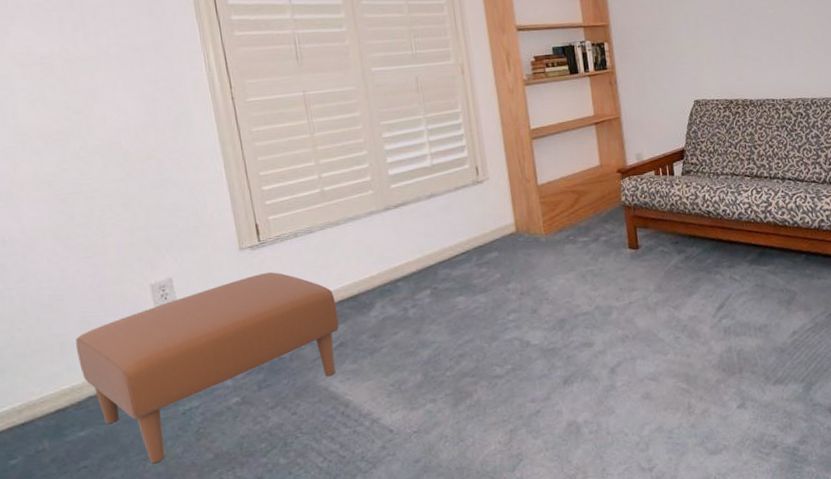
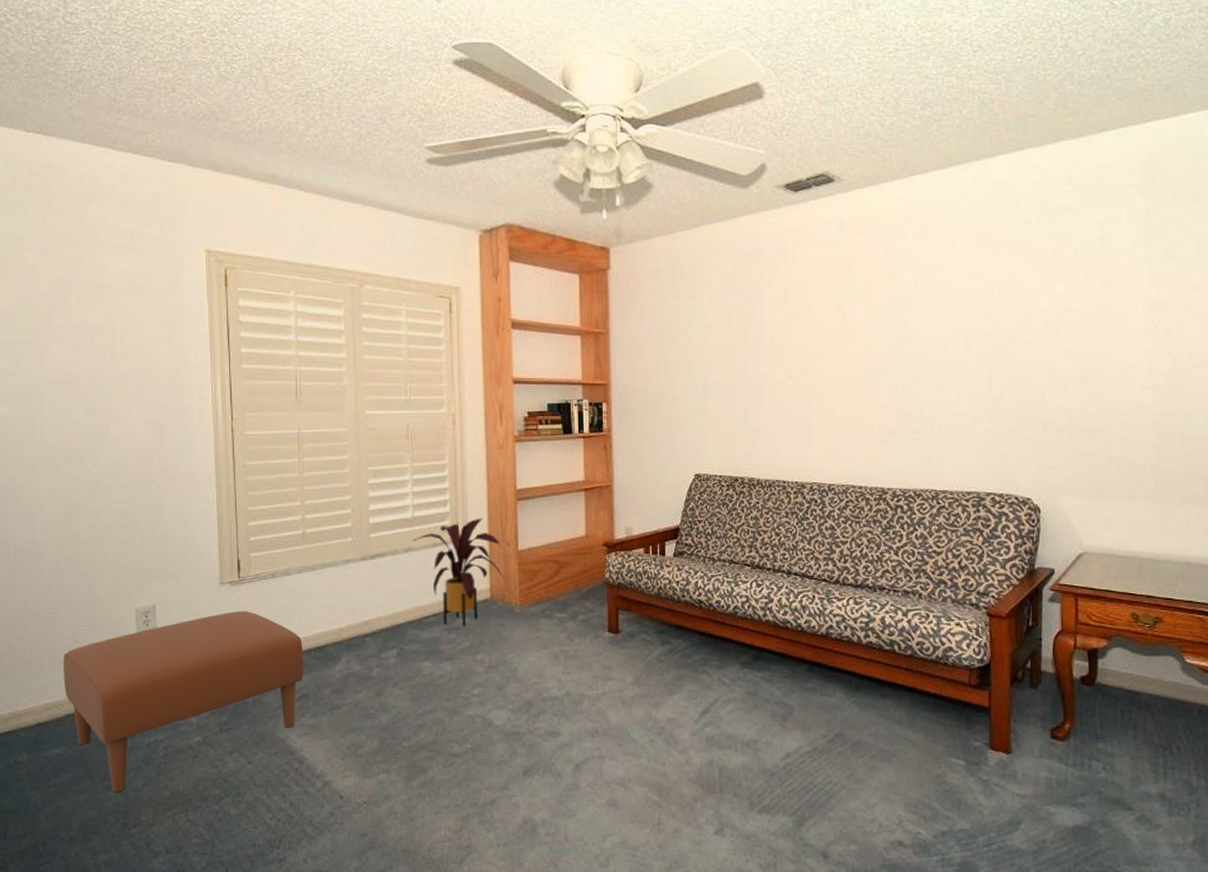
house plant: none [433,159,528,261] -> present [412,518,505,627]

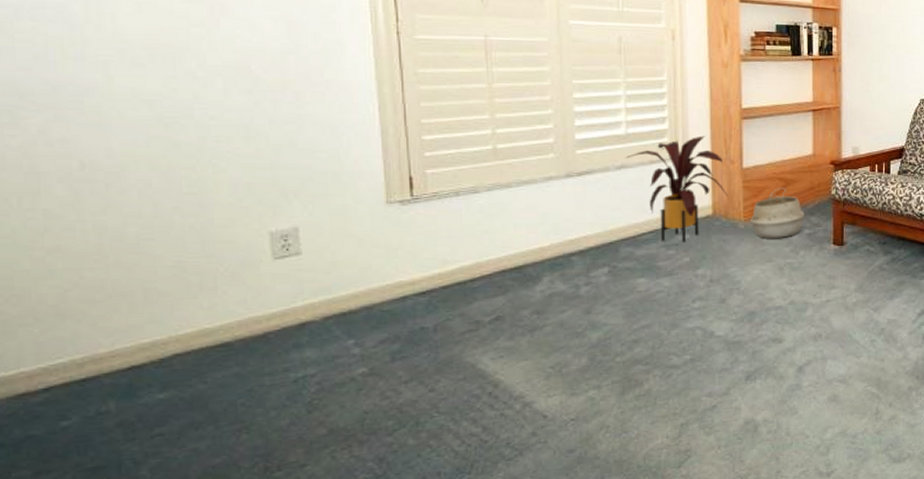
ottoman: present [63,611,304,793] -> none [165,232,498,436]
woven basket: none [525,571,579,624] -> present [750,188,805,238]

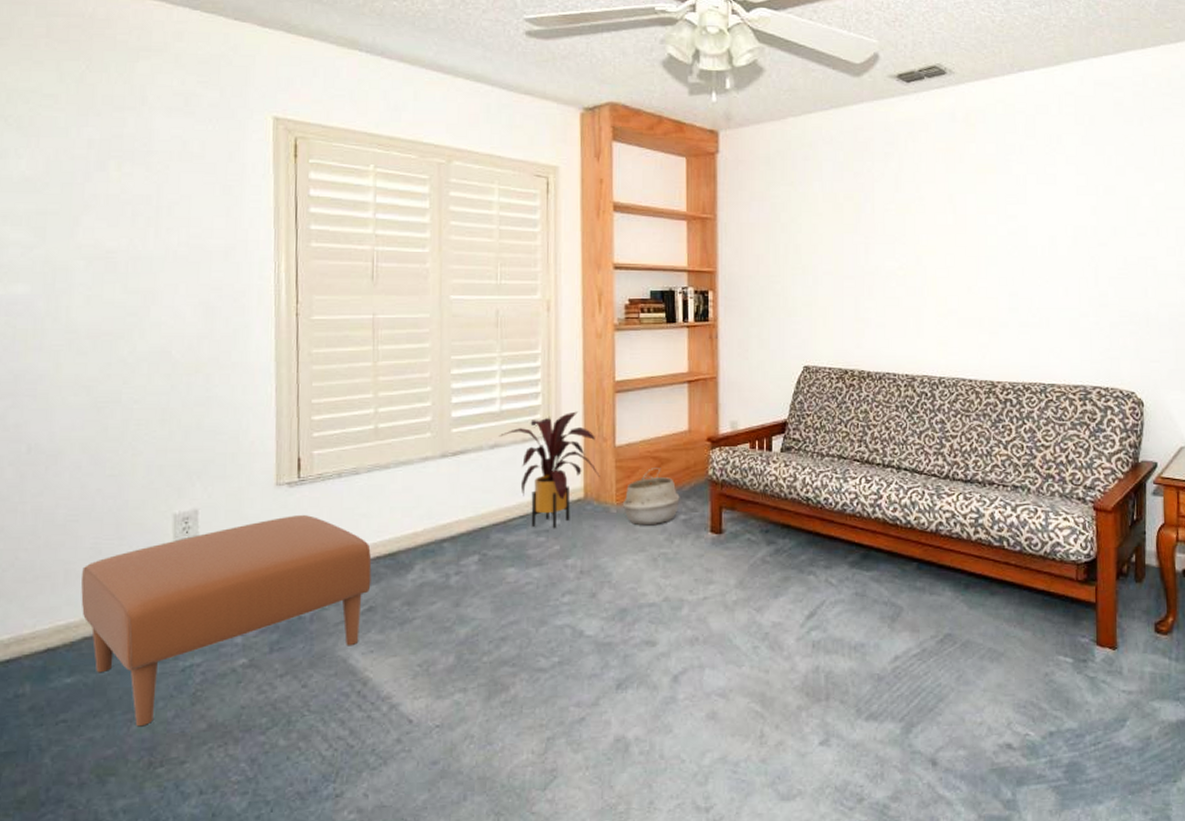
ottoman: none [165,232,498,436] -> present [81,515,372,727]

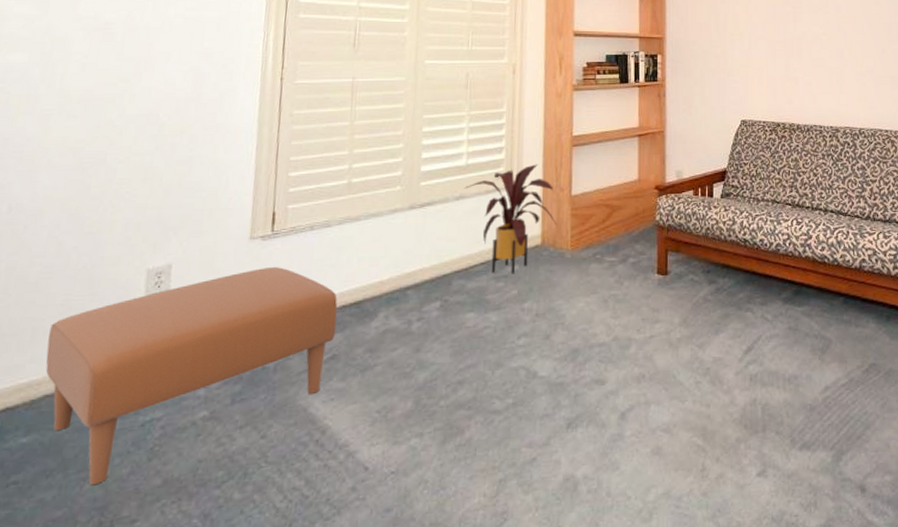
woven basket: present [622,468,680,525] -> none [576,215,630,268]

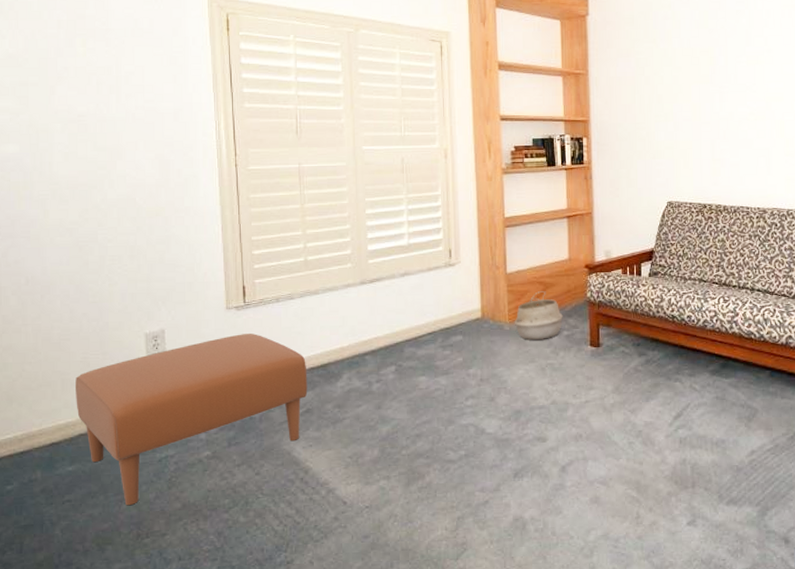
house plant: present [464,164,557,274] -> none [408,244,495,344]
woven basket: none [576,215,630,268] -> present [514,291,563,340]

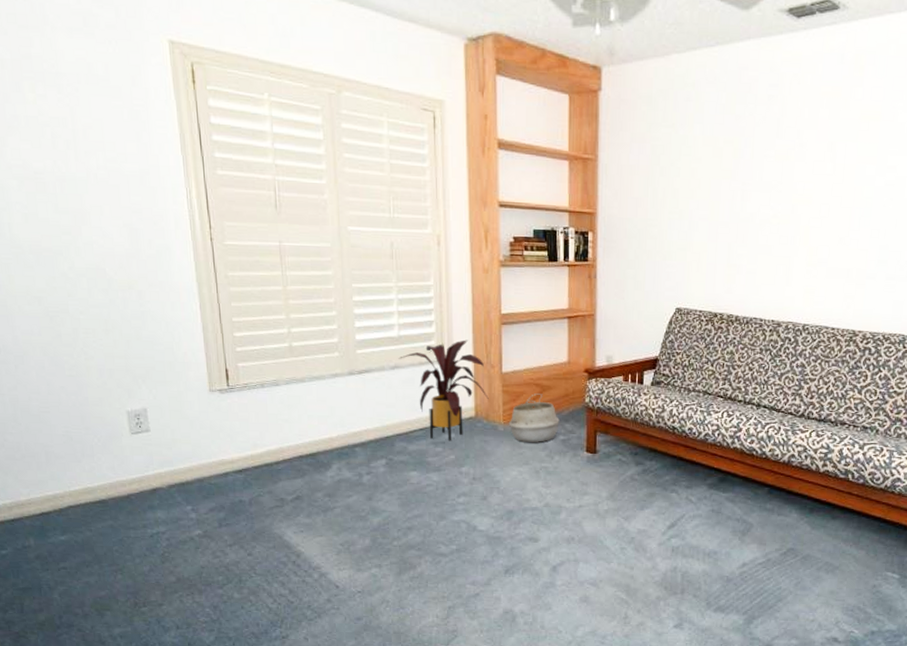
ottoman: present [76,334,308,506] -> none [59,418,297,576]
house plant: none [408,244,495,344] -> present [398,339,489,441]

